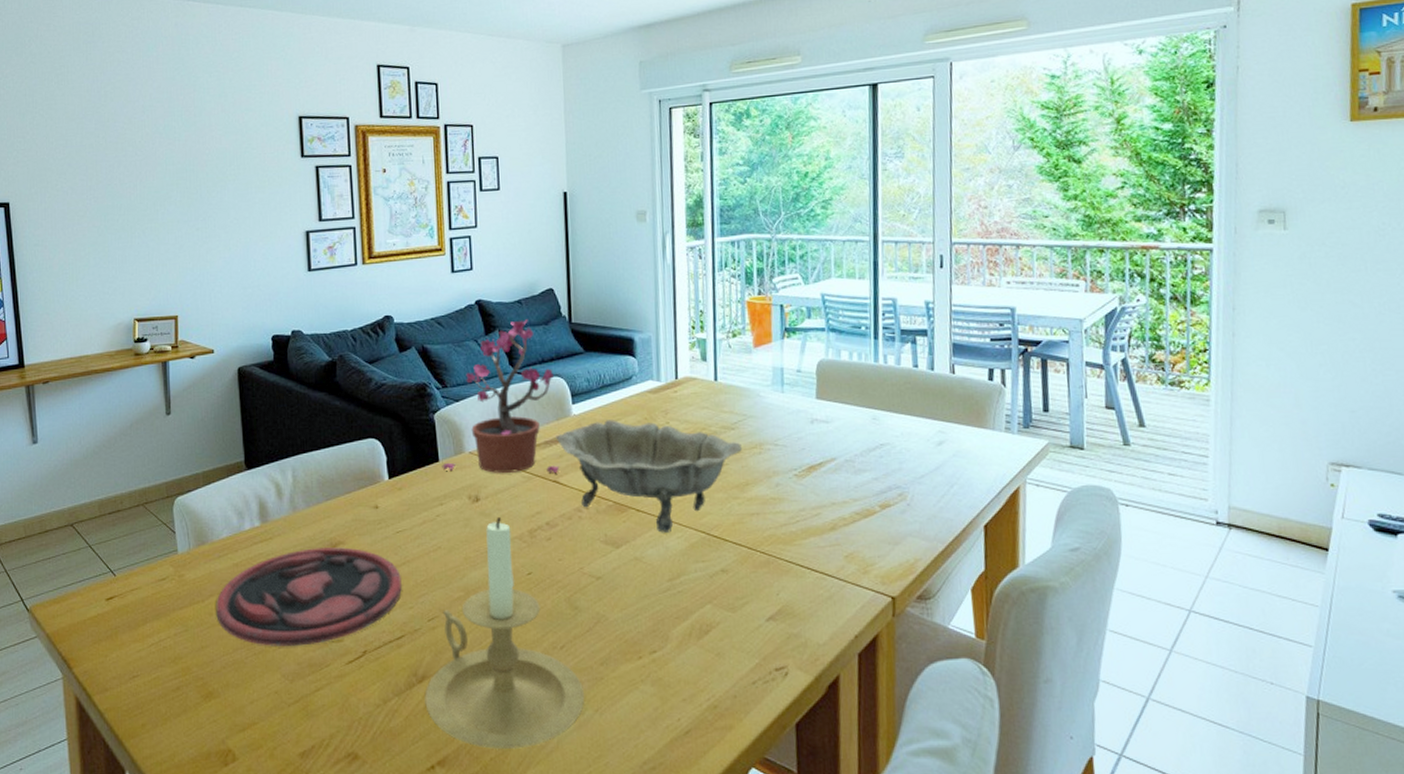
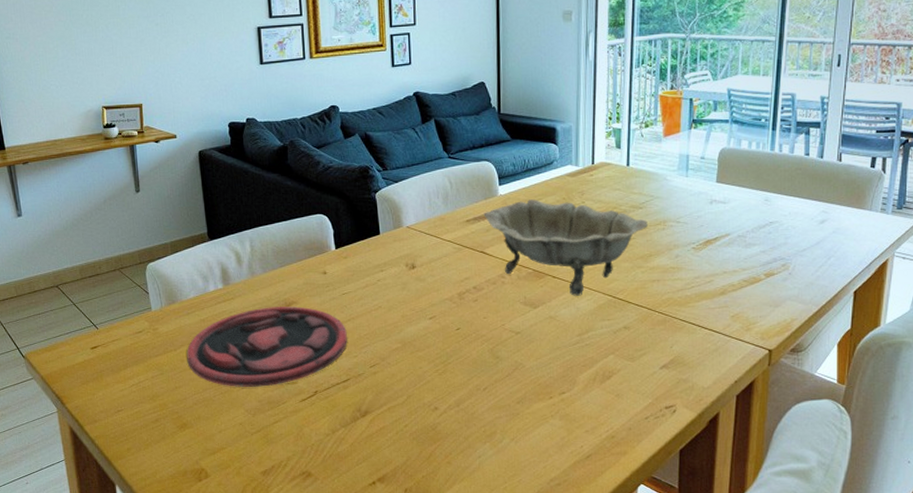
candle holder: present [424,516,585,749] -> none [367,281,503,469]
potted plant: present [442,319,559,474] -> none [382,110,486,246]

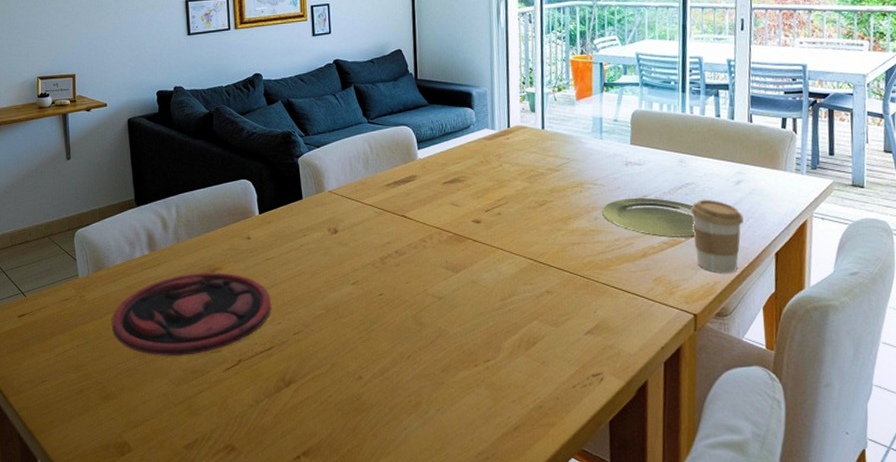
decorative bowl: present [483,199,649,296] -> none [403,163,566,260]
plate: none [683,235,776,276] -> present [602,197,695,239]
coffee cup: none [772,237,825,311] -> present [690,199,743,274]

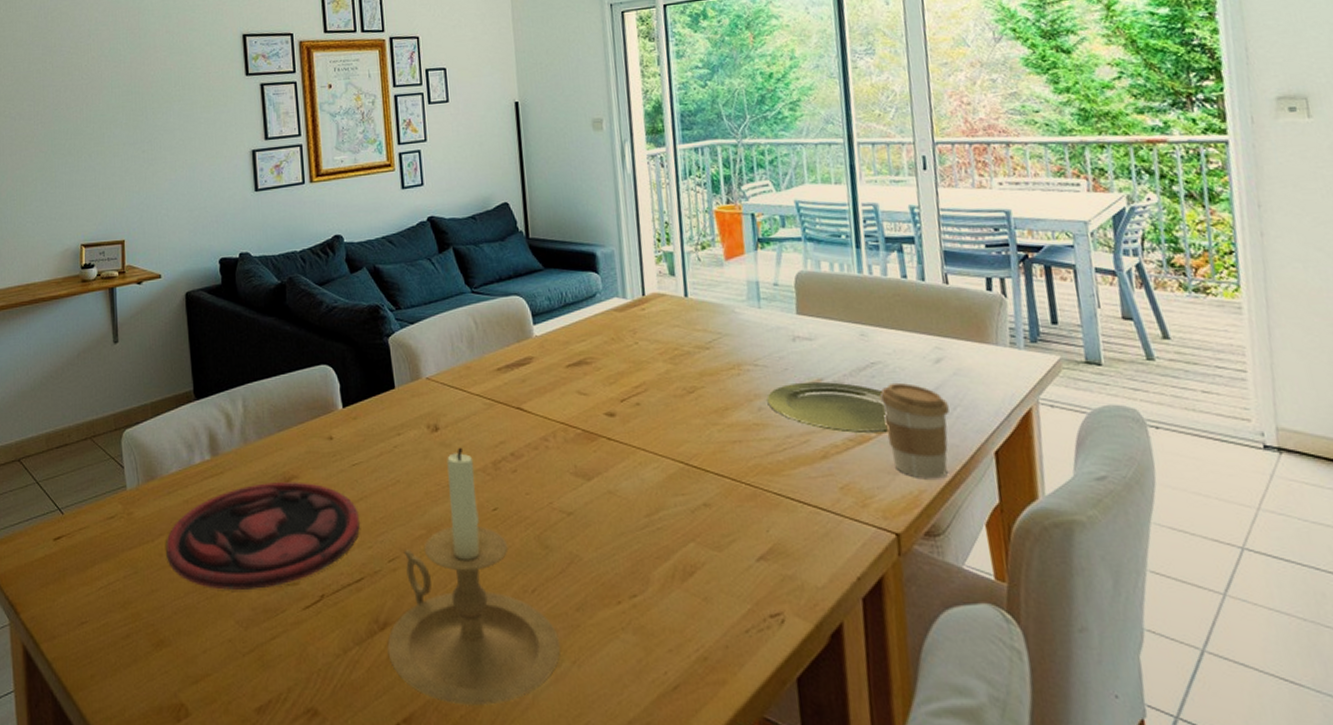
candle holder: none [291,246,429,442] -> present [387,447,561,705]

